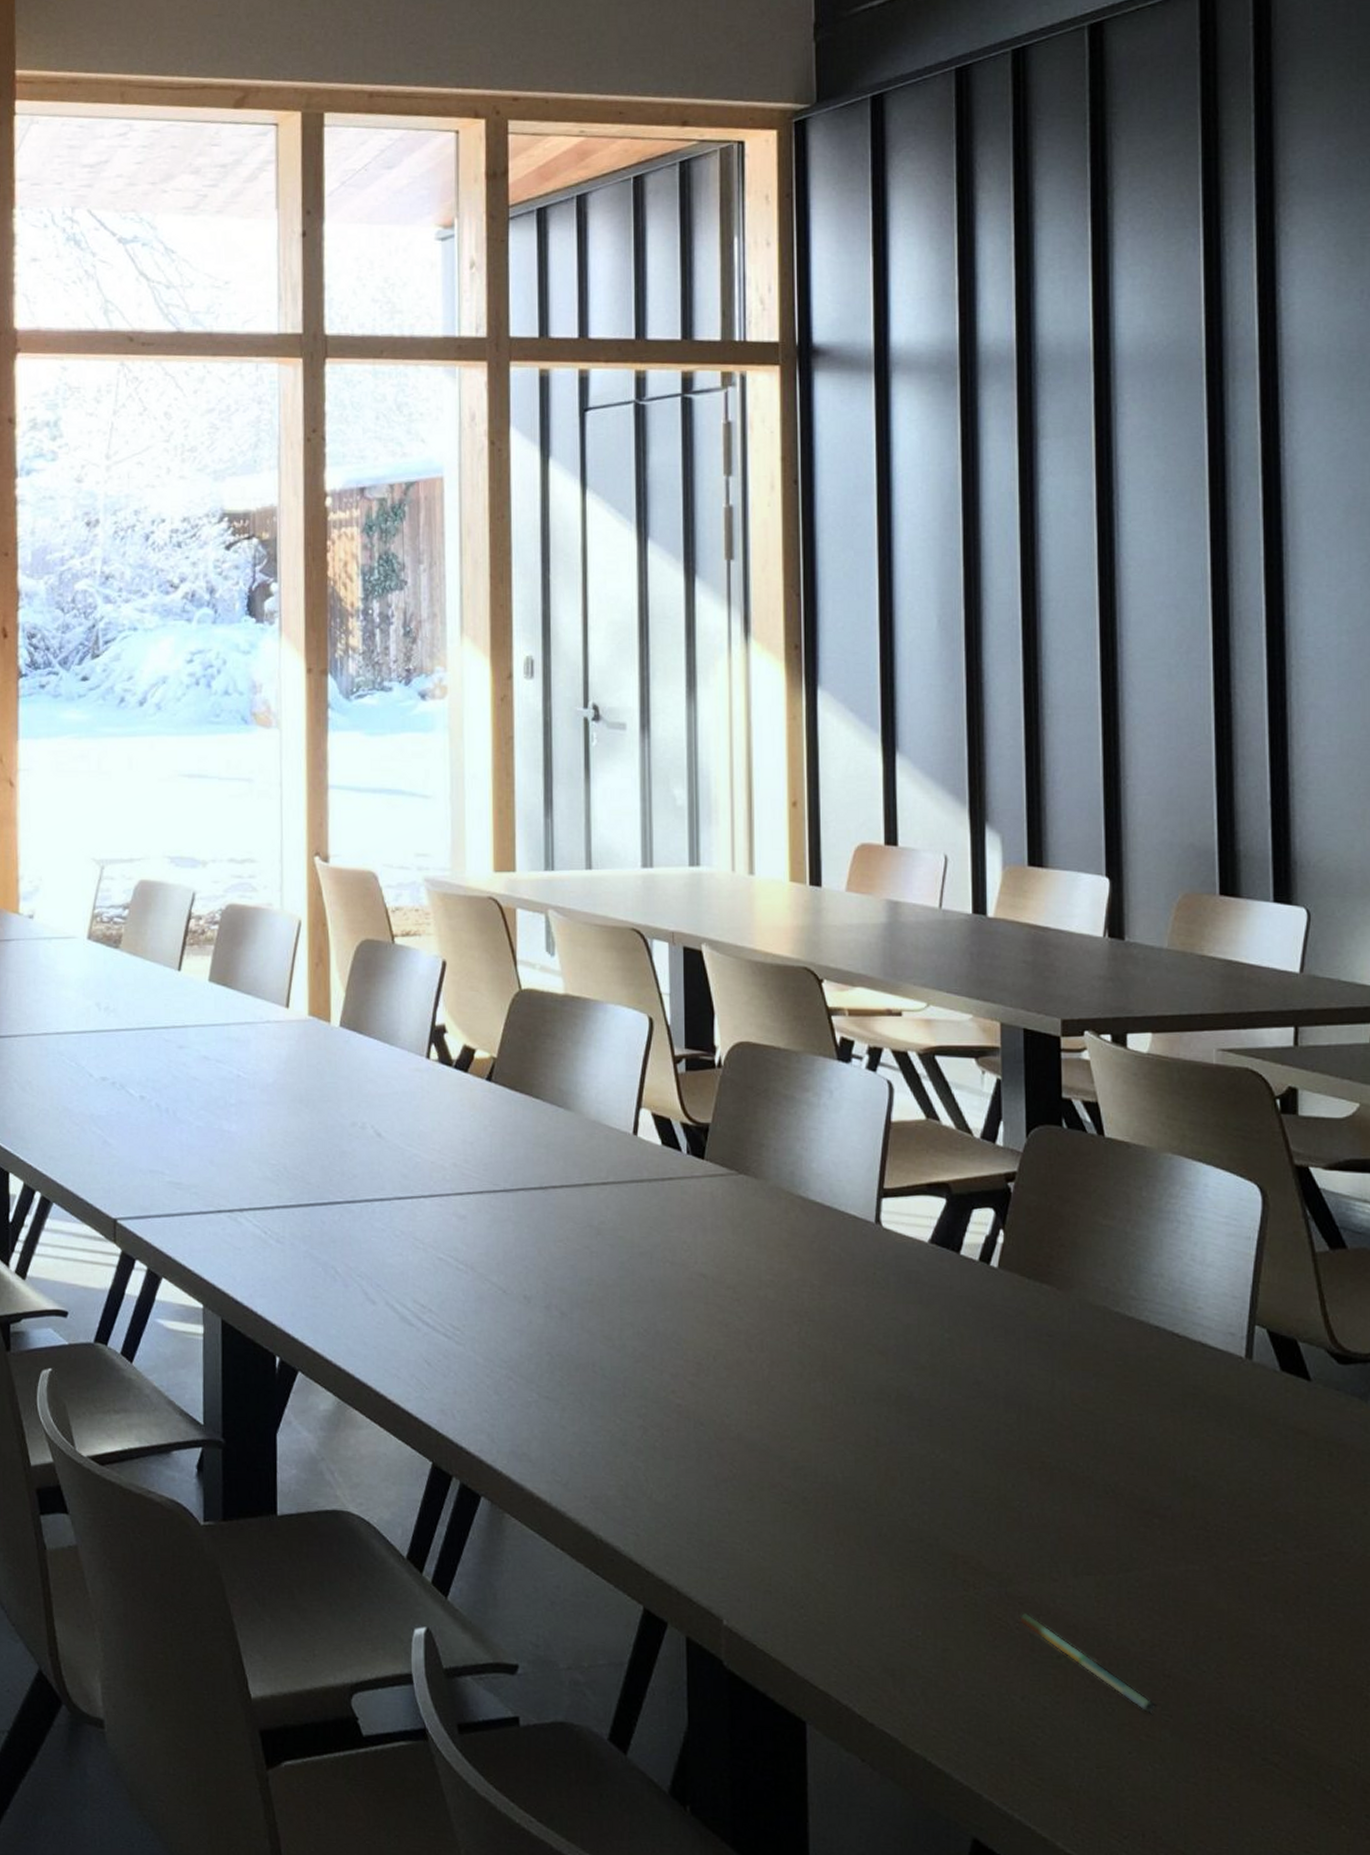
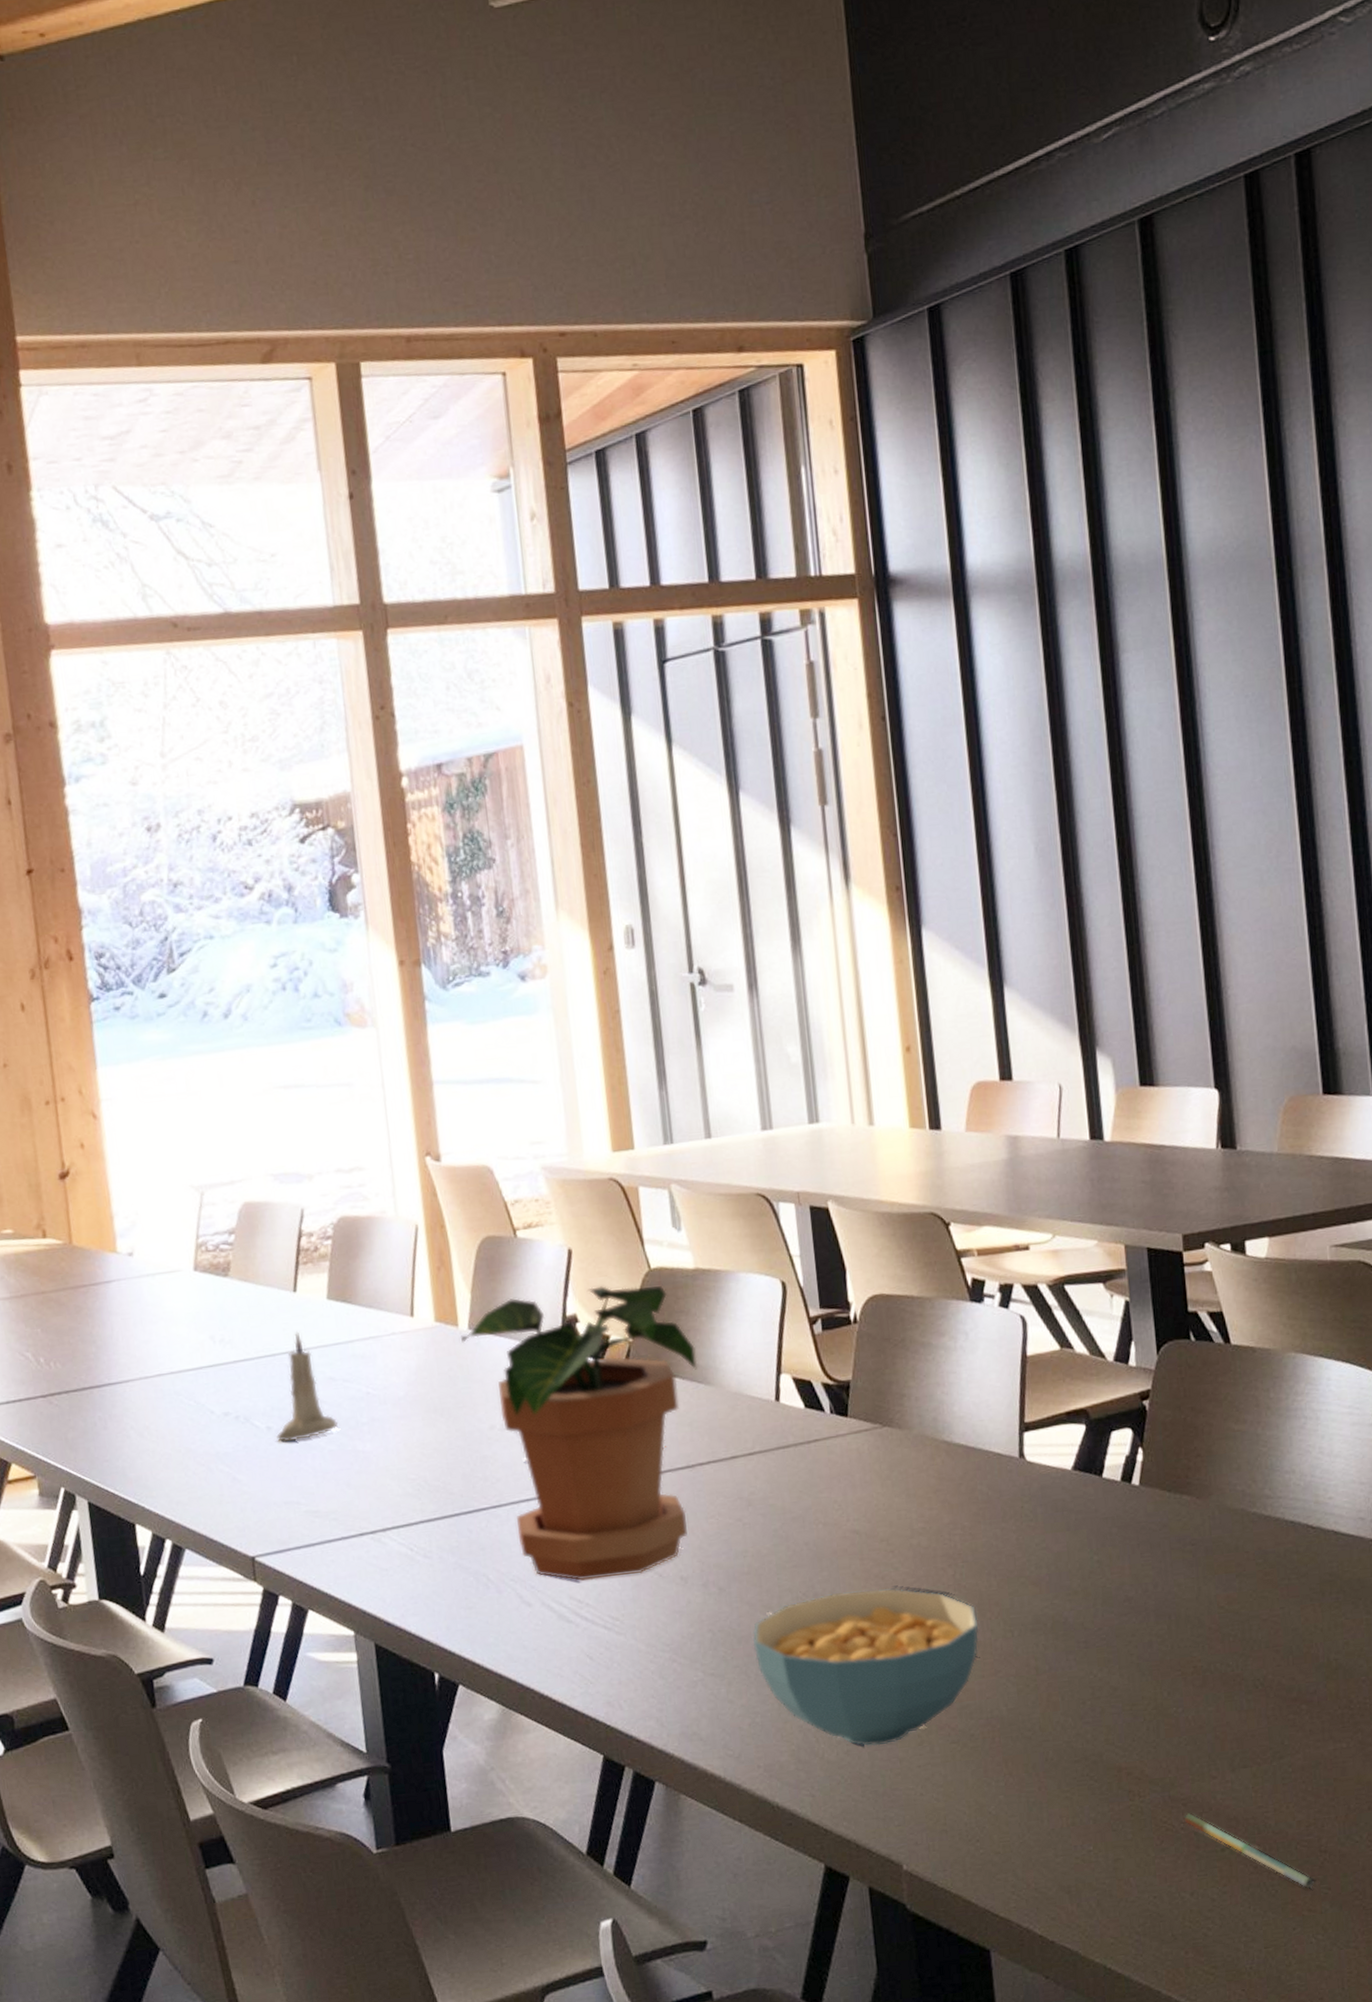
candle: none [147,1009,208,1113] -> present [275,1332,339,1442]
potted plant: none [332,999,558,1287] -> present [461,1285,697,1581]
cereal bowl: none [590,1333,820,1495] -> present [752,1588,979,1746]

